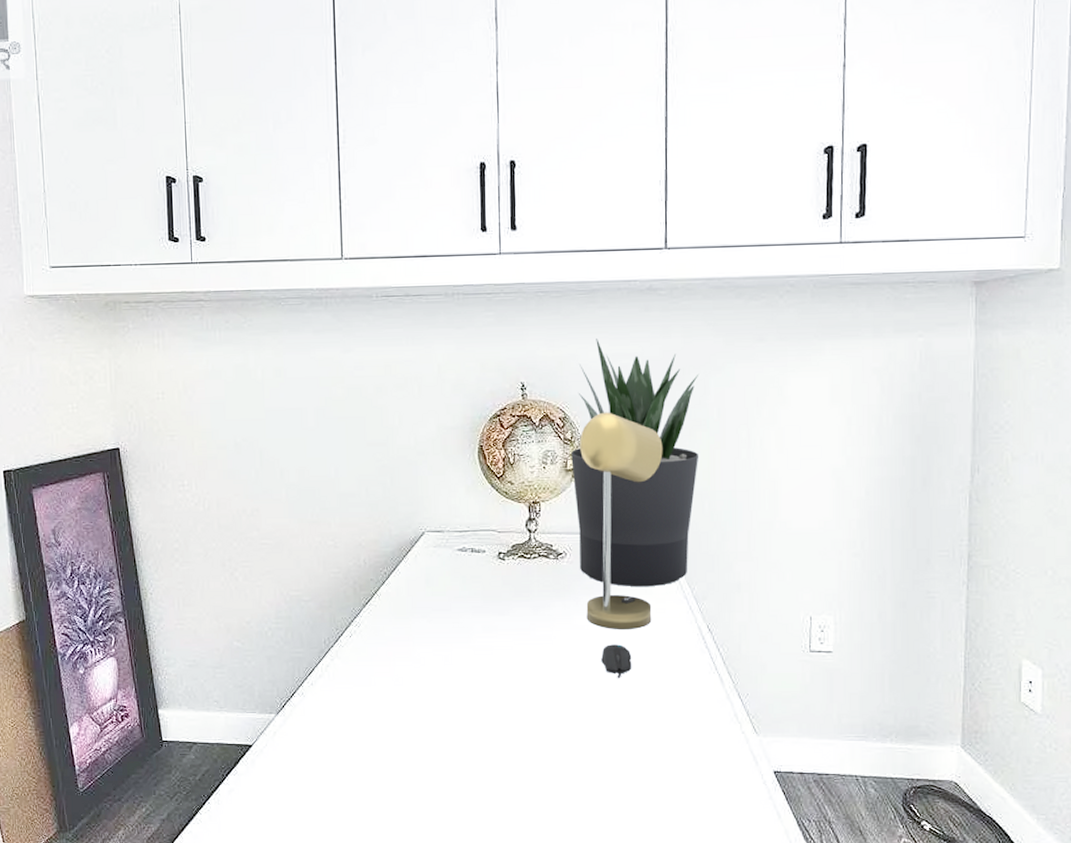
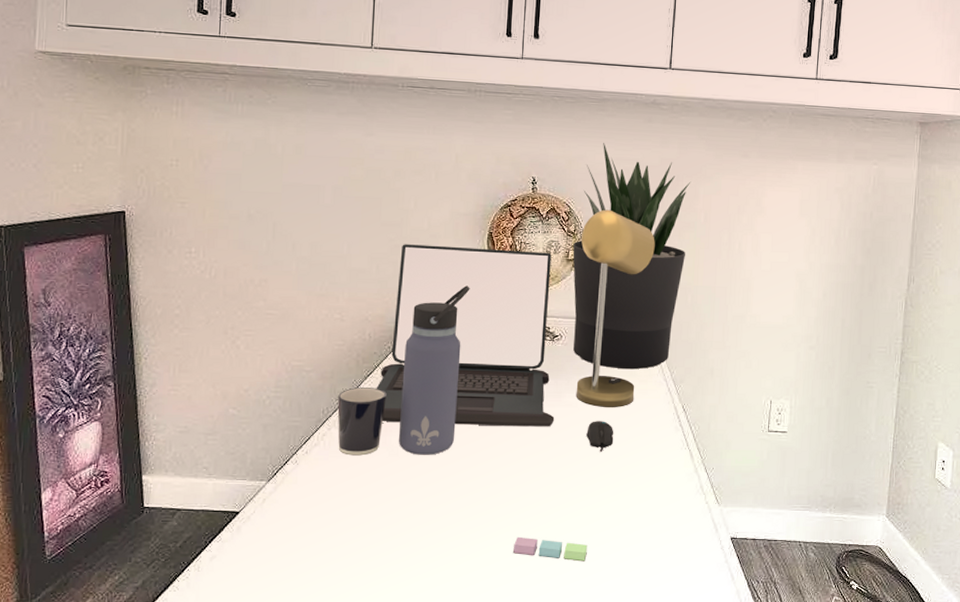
mug: none [338,616,387,687] -> present [337,387,387,456]
laptop: none [375,463,565,653] -> present [376,244,555,427]
water bottle: none [401,504,464,685] -> present [399,285,470,455]
sticky notes: none [532,770,612,797] -> present [513,536,587,562]

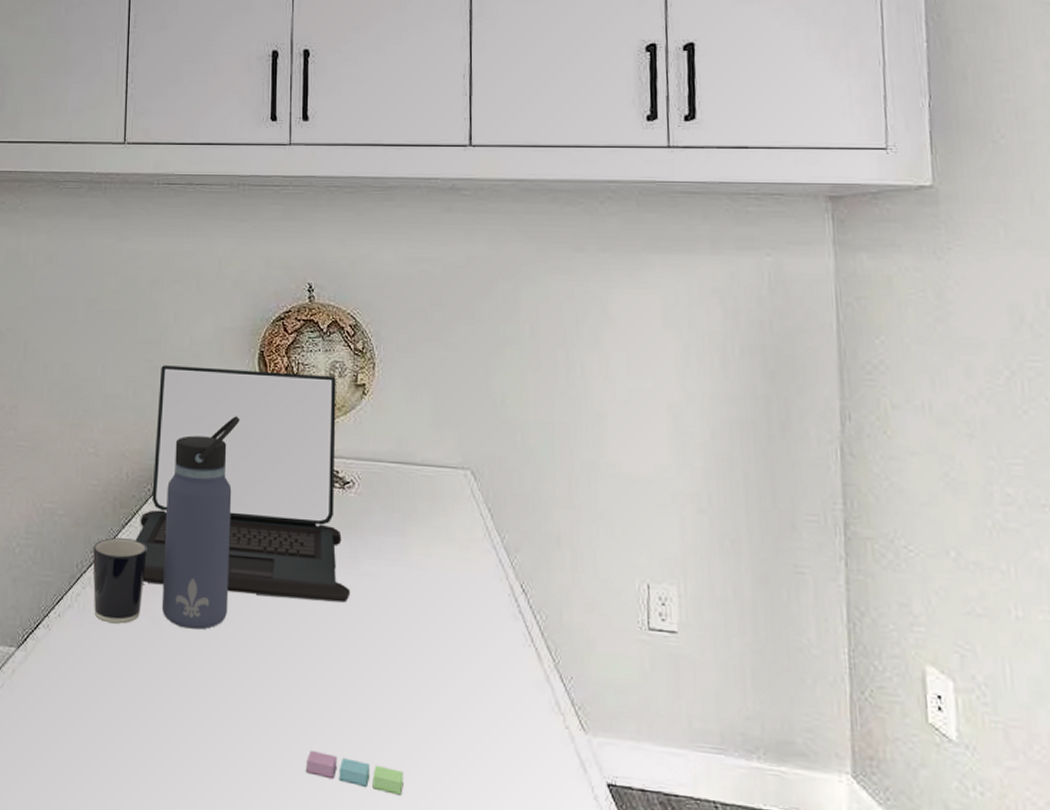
planter: present [573,143,691,370] -> none [362,240,509,531]
desk lamp: present [576,209,655,407] -> none [372,321,467,582]
computer mouse: present [586,421,614,452] -> none [393,598,430,642]

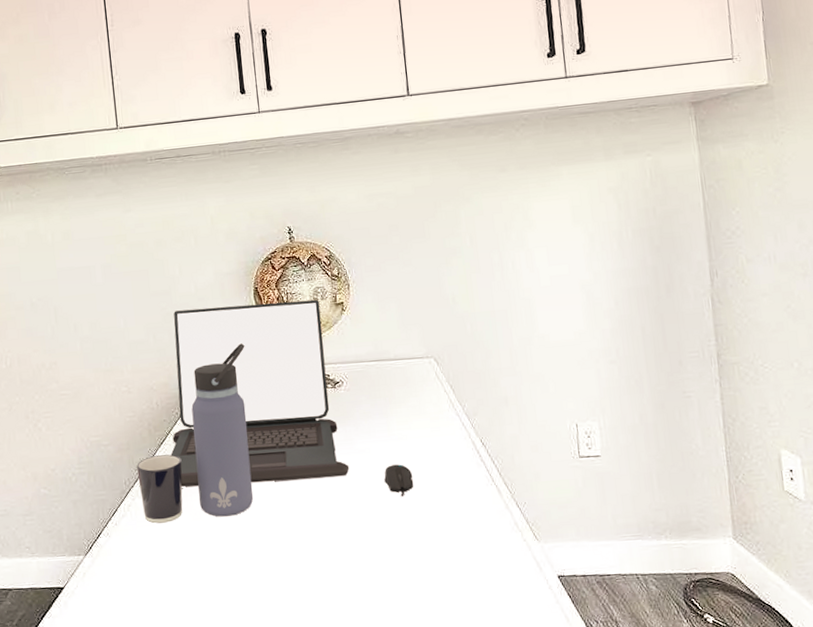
sticky notes: present [306,750,404,795] -> none [329,591,406,613]
computer mouse: none [393,598,430,642] -> present [384,464,413,497]

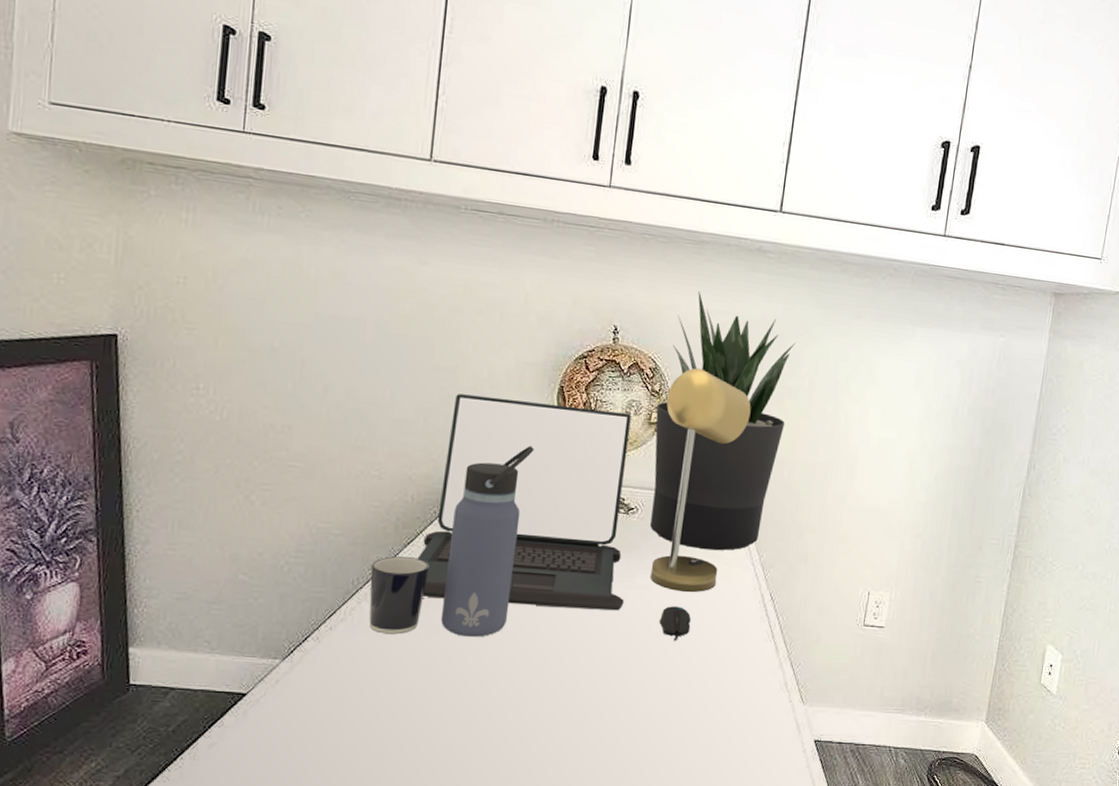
planter: none [339,181,457,409] -> present [650,292,796,551]
desk lamp: none [346,247,428,451] -> present [650,368,751,592]

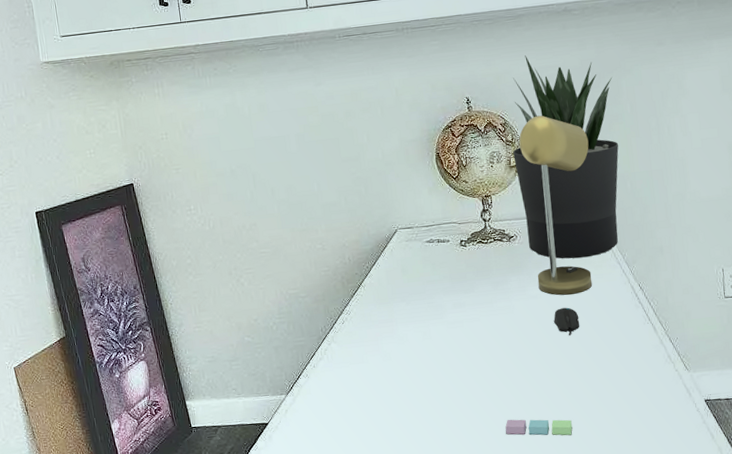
mug: present [369,556,430,635] -> none [332,304,374,365]
laptop: present [417,394,632,611] -> none [362,163,523,332]
water bottle: present [441,446,534,637] -> none [380,203,438,358]
sticky notes: none [569,732,654,762] -> present [505,419,573,436]

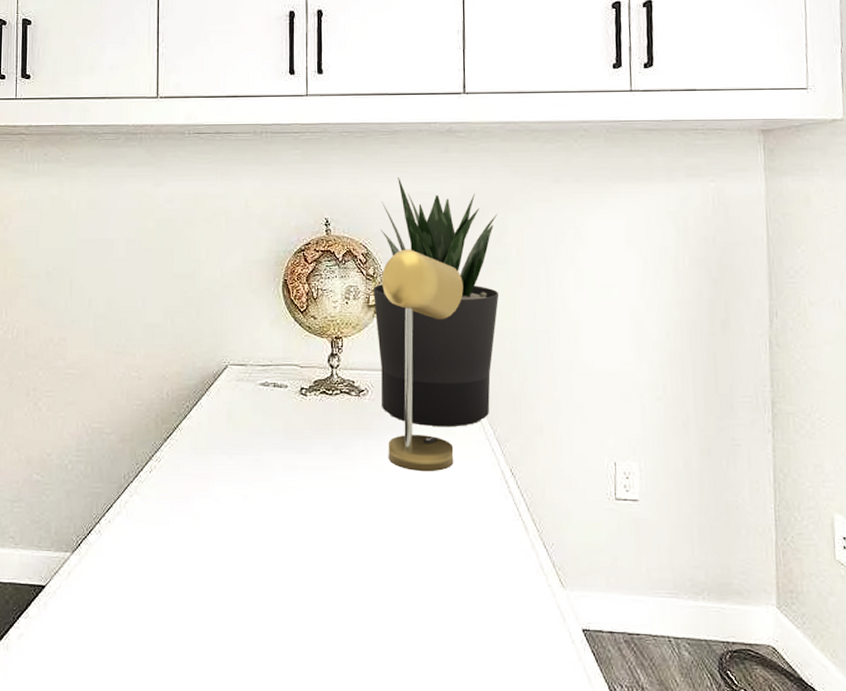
sticky notes: present [505,419,573,436] -> none [331,621,414,653]
computer mouse: present [554,307,579,336] -> none [403,487,434,523]

